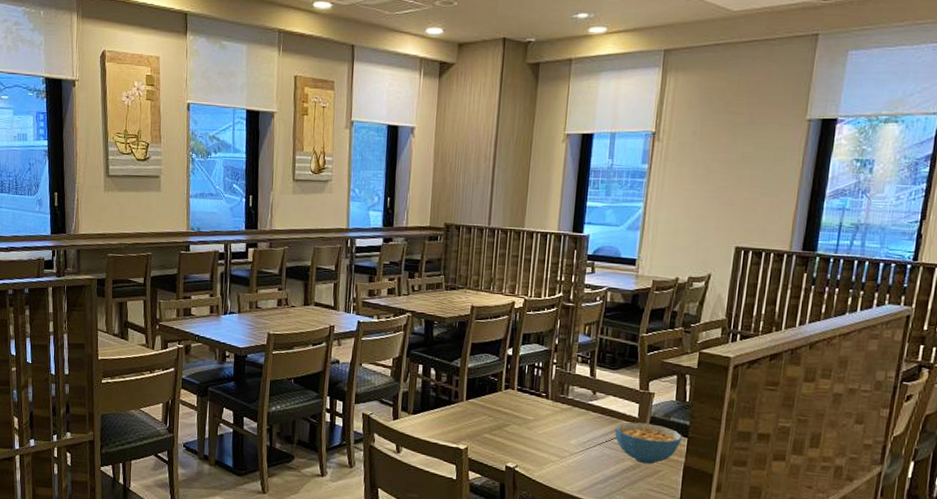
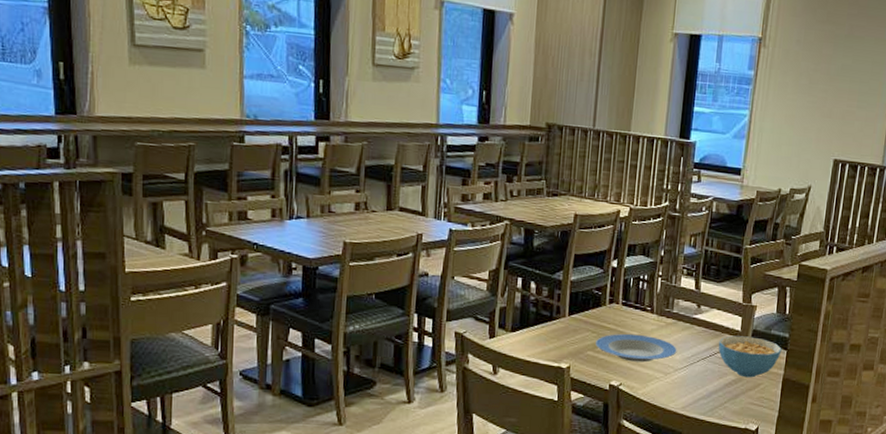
plate: none [492,417,573,446] -> present [596,333,677,363]

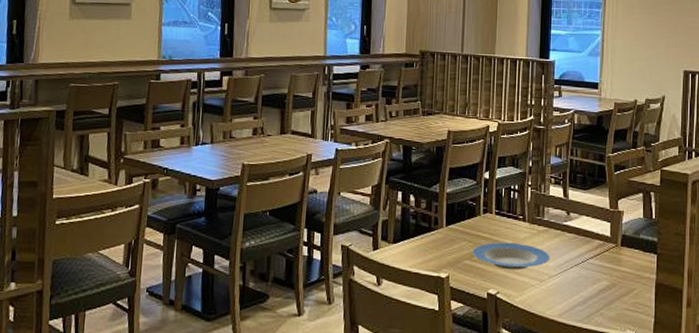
cereal bowl: present [718,335,782,378] -> none [589,241,652,283]

